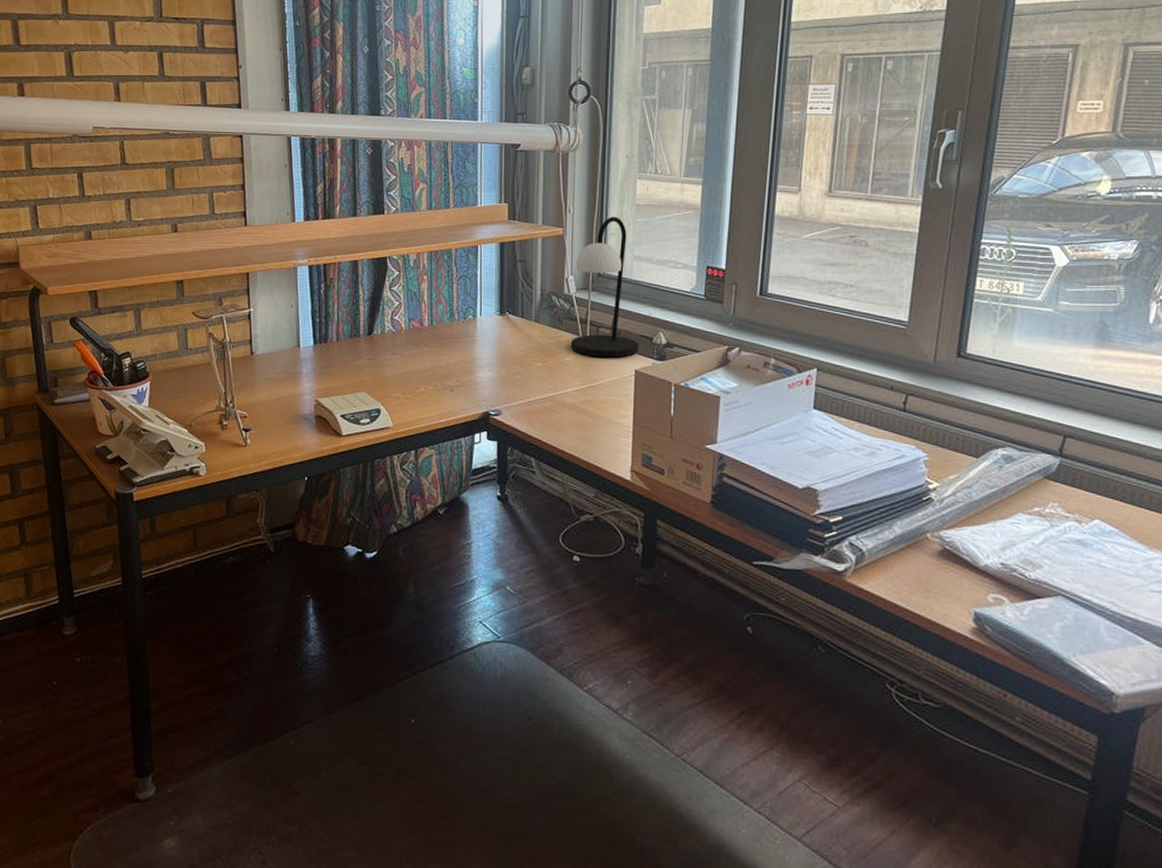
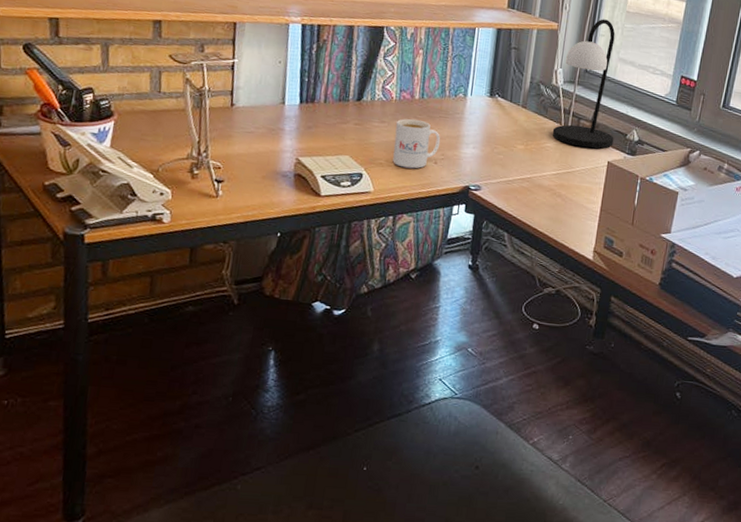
mug: none [408,347,455,399] -> present [392,119,441,169]

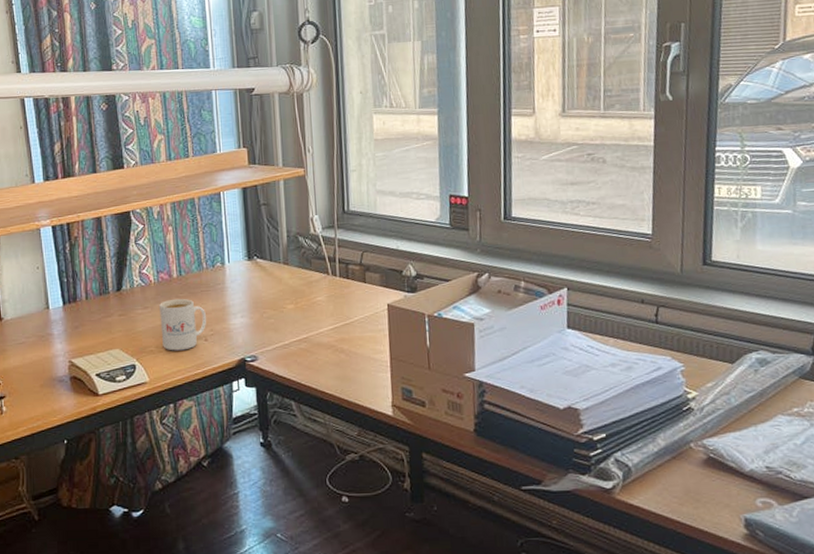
table lamp: present [552,19,616,149] -> none [319,153,390,295]

